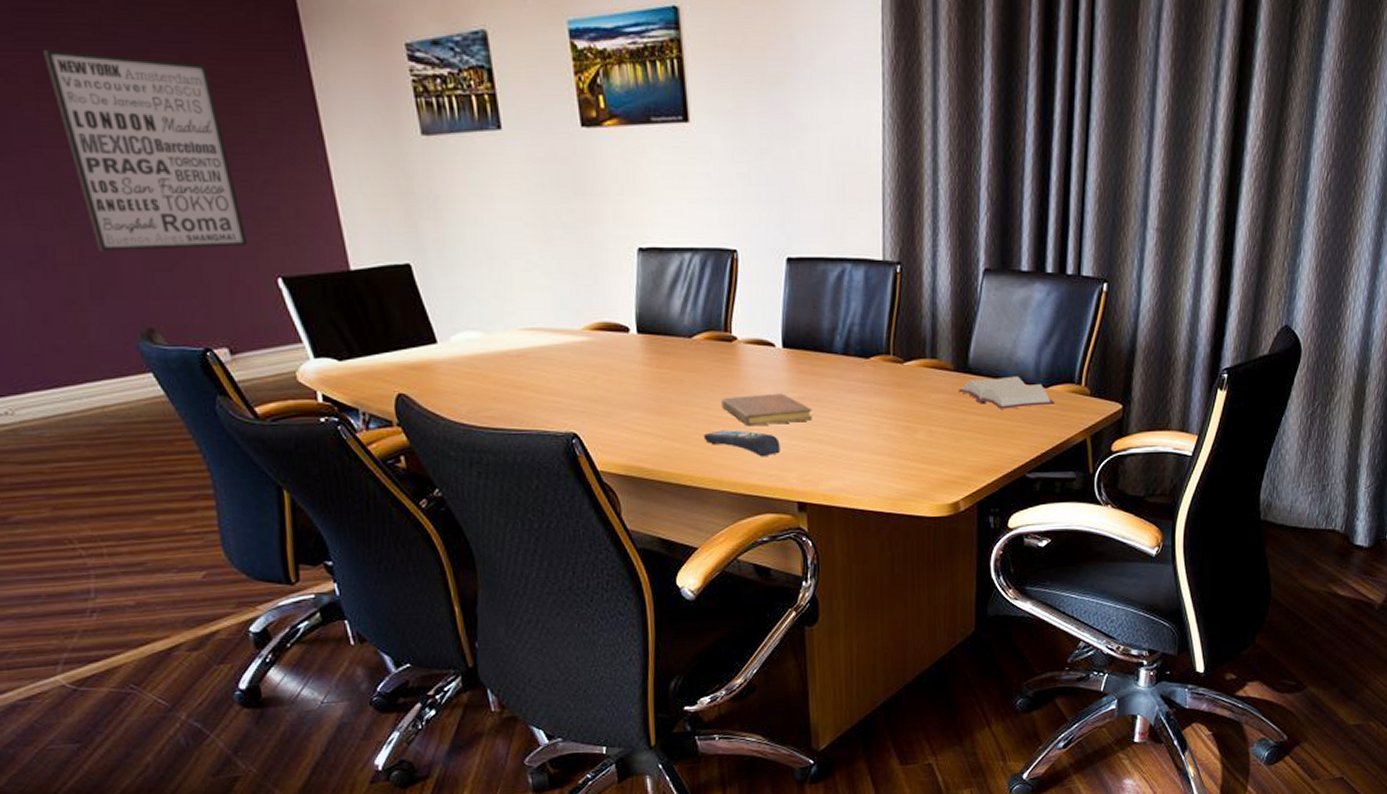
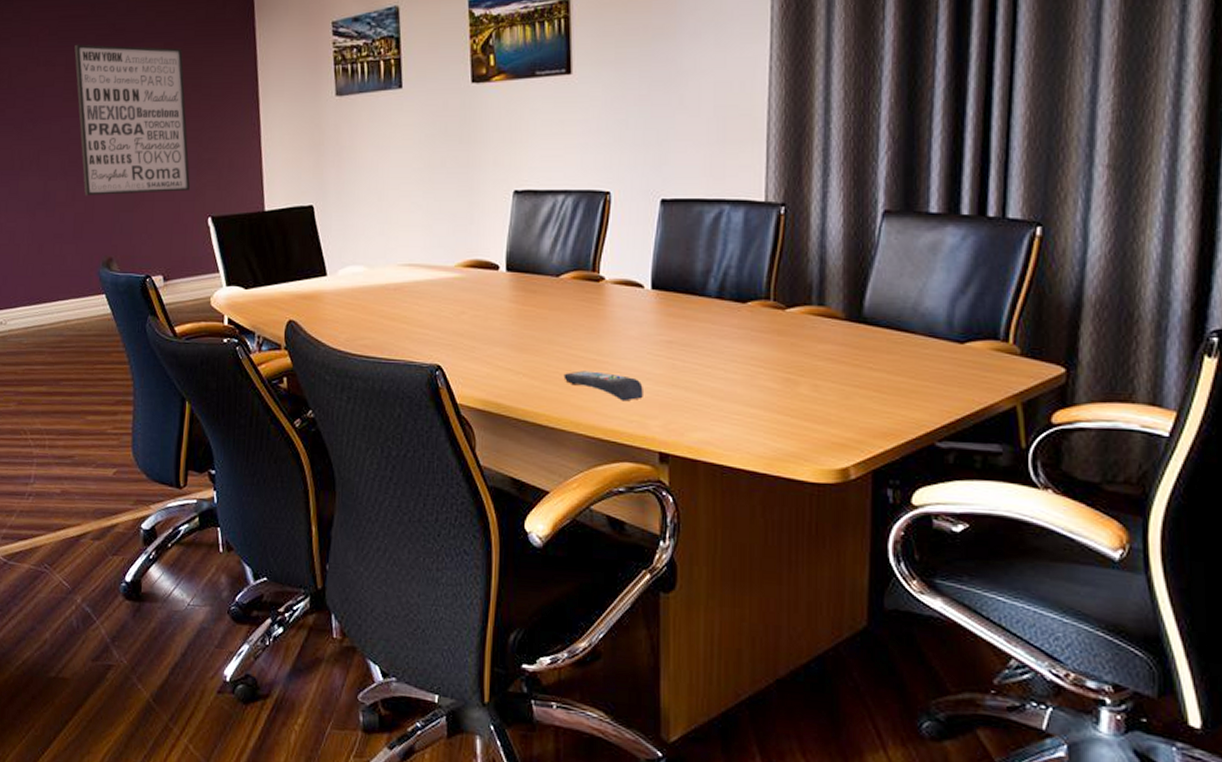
notebook: present [721,393,813,427] -> none [584,335,680,369]
hardback book: present [958,376,1055,410] -> none [850,329,974,366]

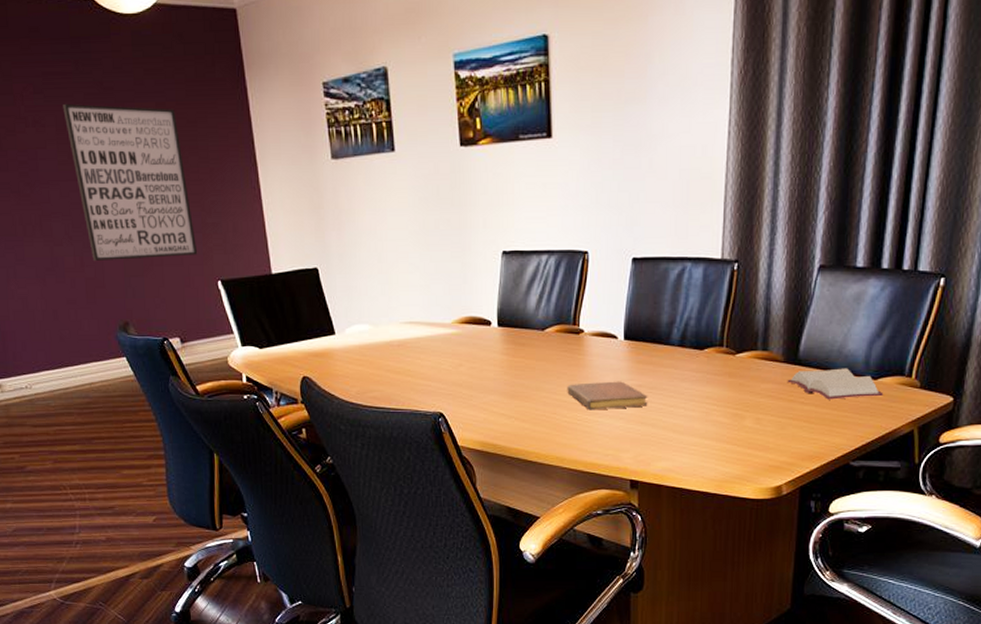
remote control: present [563,370,643,402] -> none [550,413,617,438]
notebook: none [584,335,680,369] -> present [567,381,648,410]
hardback book: none [850,329,974,366] -> present [787,368,884,400]

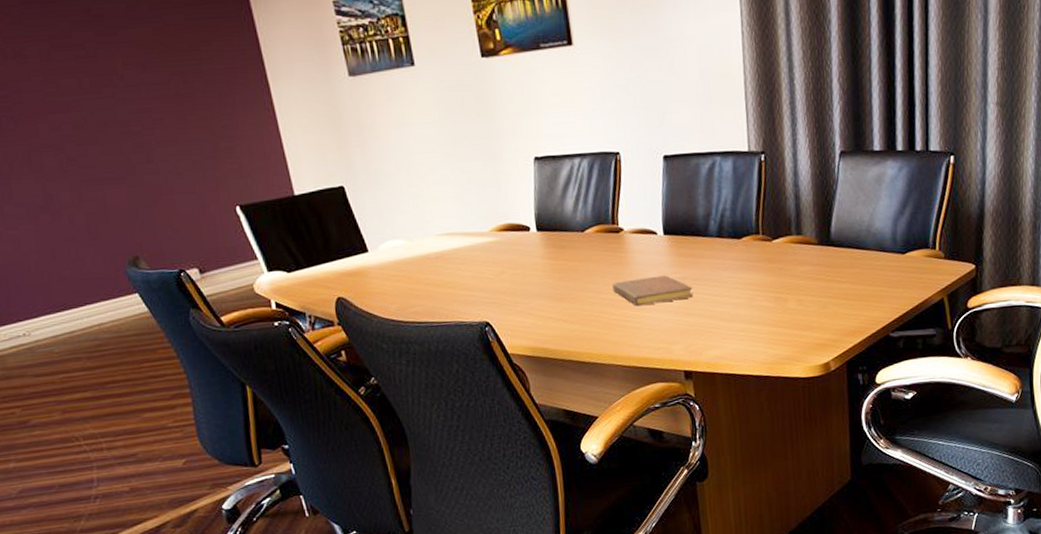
wall art: present [63,103,198,260] -> none [46,32,212,194]
hardback book: present [787,368,884,400] -> none [823,245,913,277]

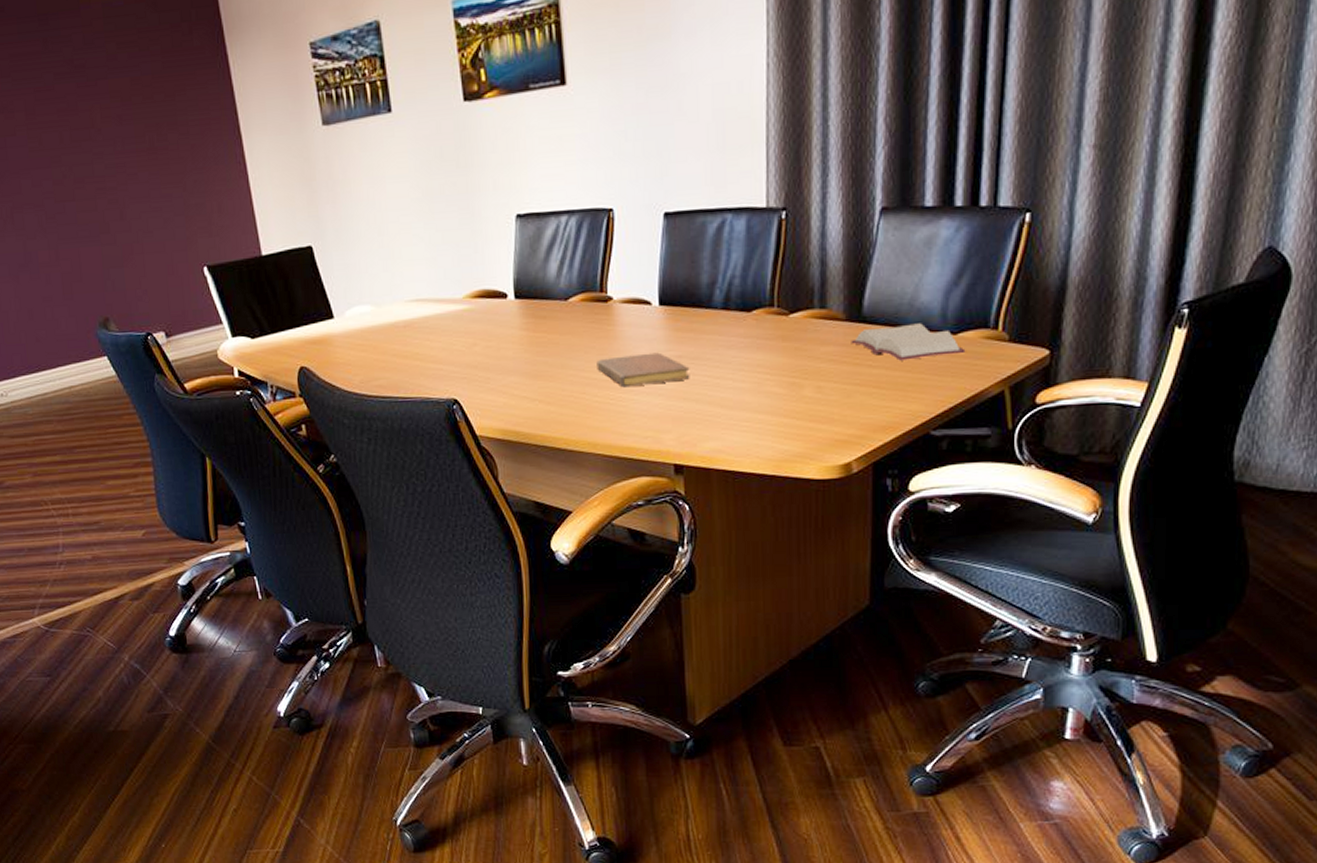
hardback book: none [823,245,913,277] -> present [851,323,966,361]

